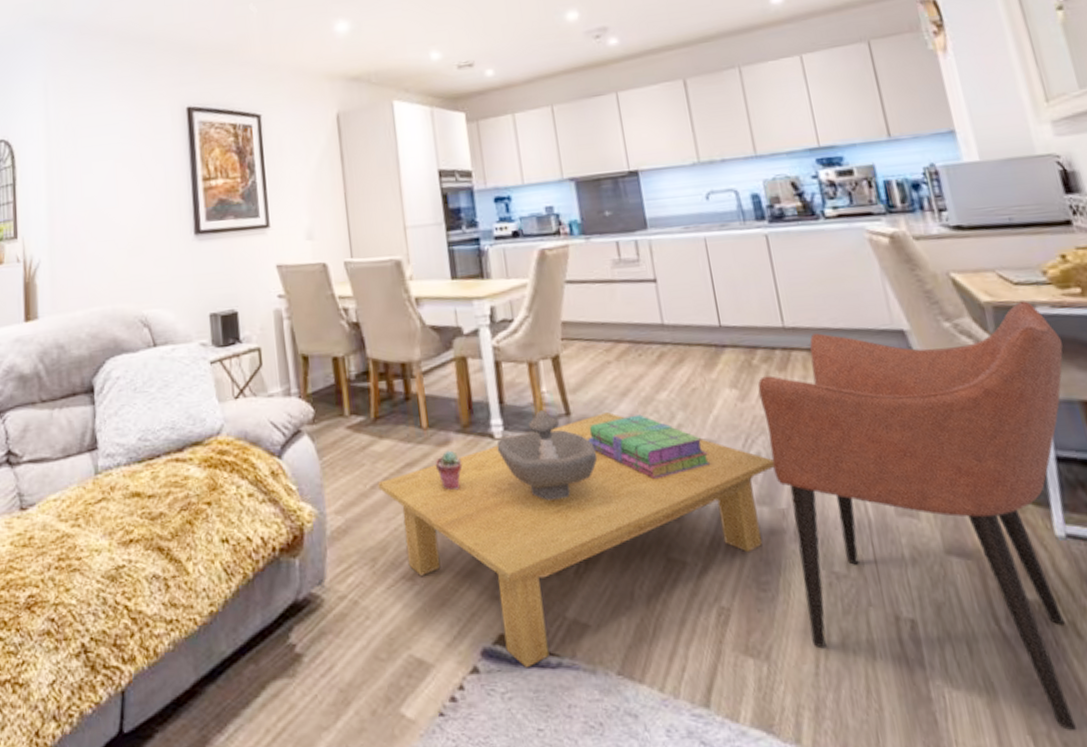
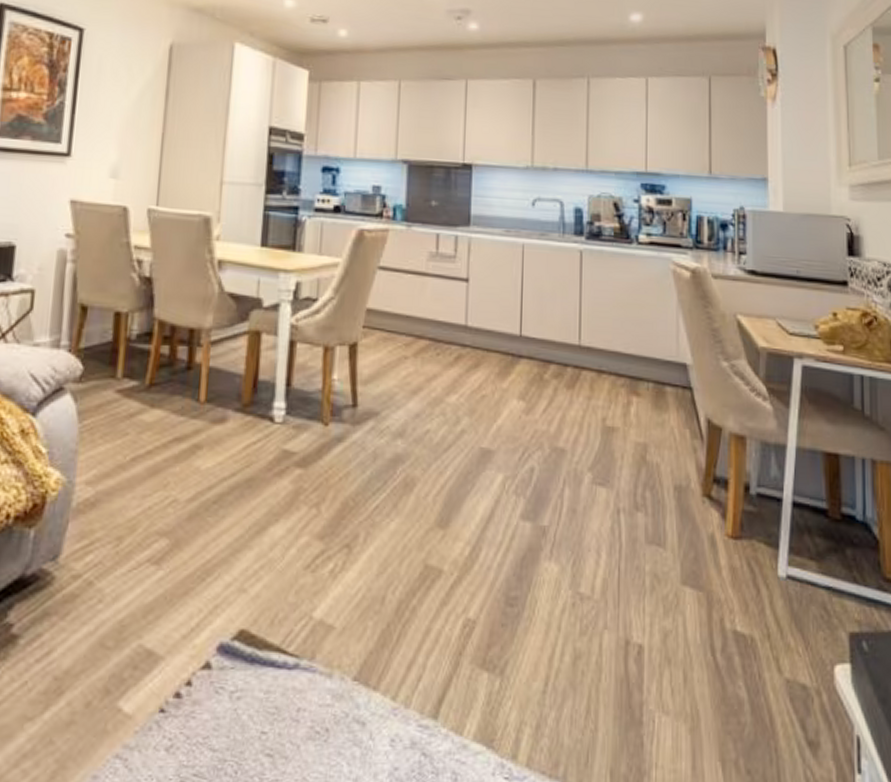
coffee table: present [378,412,775,668] -> none [139,409,545,668]
potted succulent: present [435,450,463,491] -> none [205,429,235,473]
decorative bowl: present [497,410,598,501] -> none [275,399,376,494]
stack of books: present [587,414,711,480] -> none [369,415,486,484]
armchair: present [757,301,1076,730] -> none [543,351,818,758]

